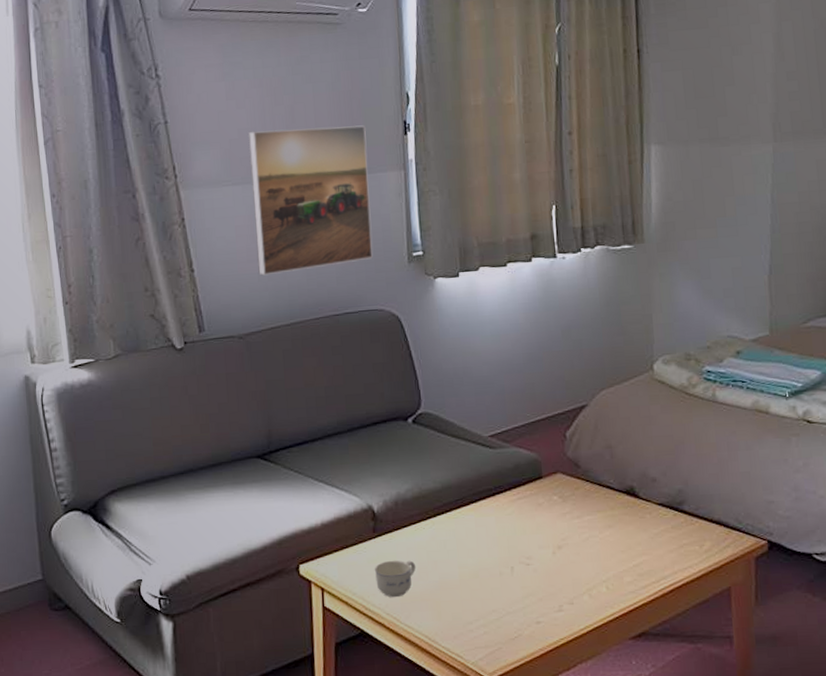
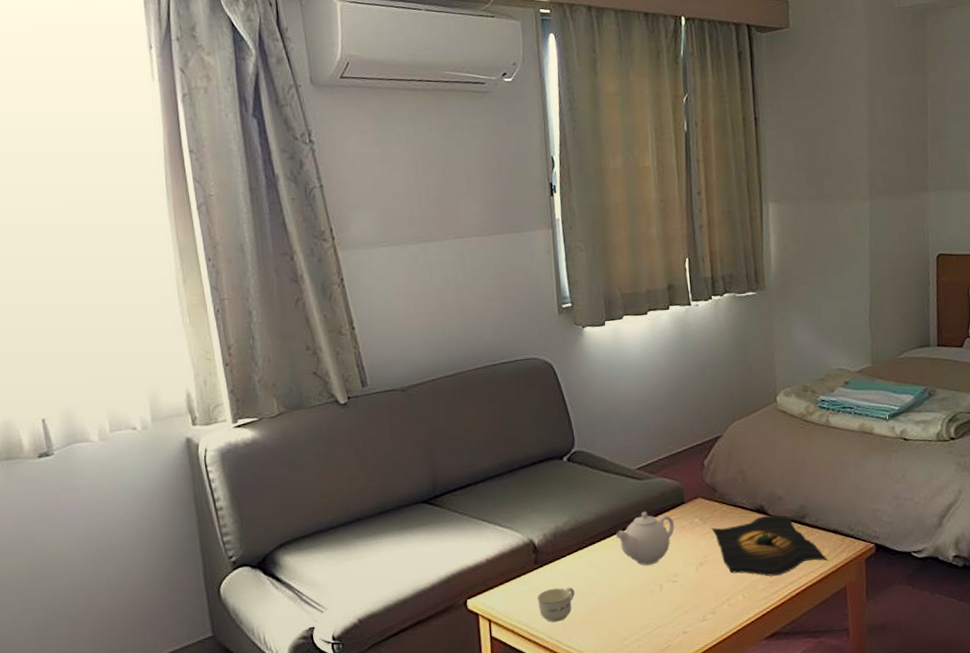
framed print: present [249,125,373,276] -> none [403,187,526,331]
teapot: none [463,483,530,544] -> present [616,511,674,565]
tequila: none [572,498,710,568] -> present [711,515,829,577]

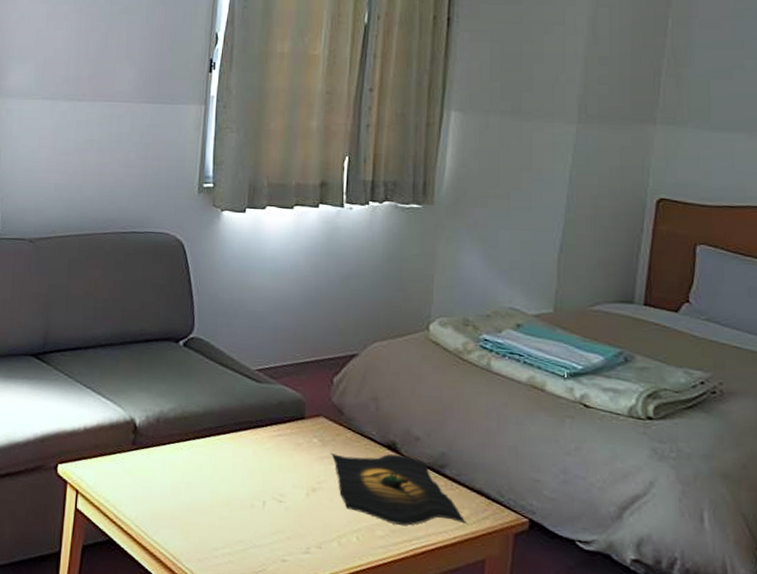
cup: present [538,587,576,623] -> none [129,474,170,512]
teapot: present [616,511,674,565] -> none [223,417,289,477]

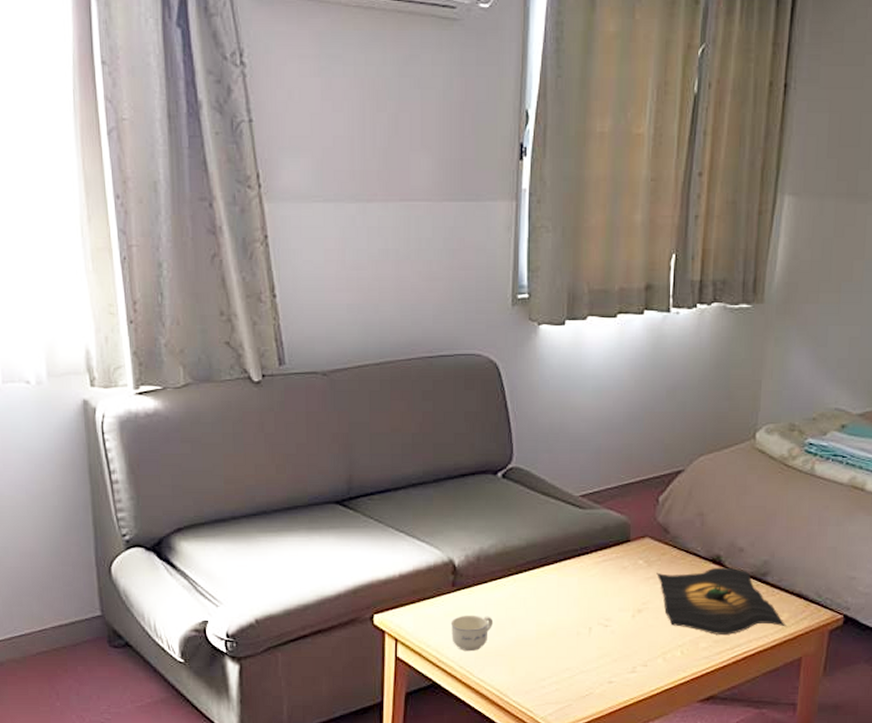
cup: none [129,474,170,512] -> present [451,615,494,652]

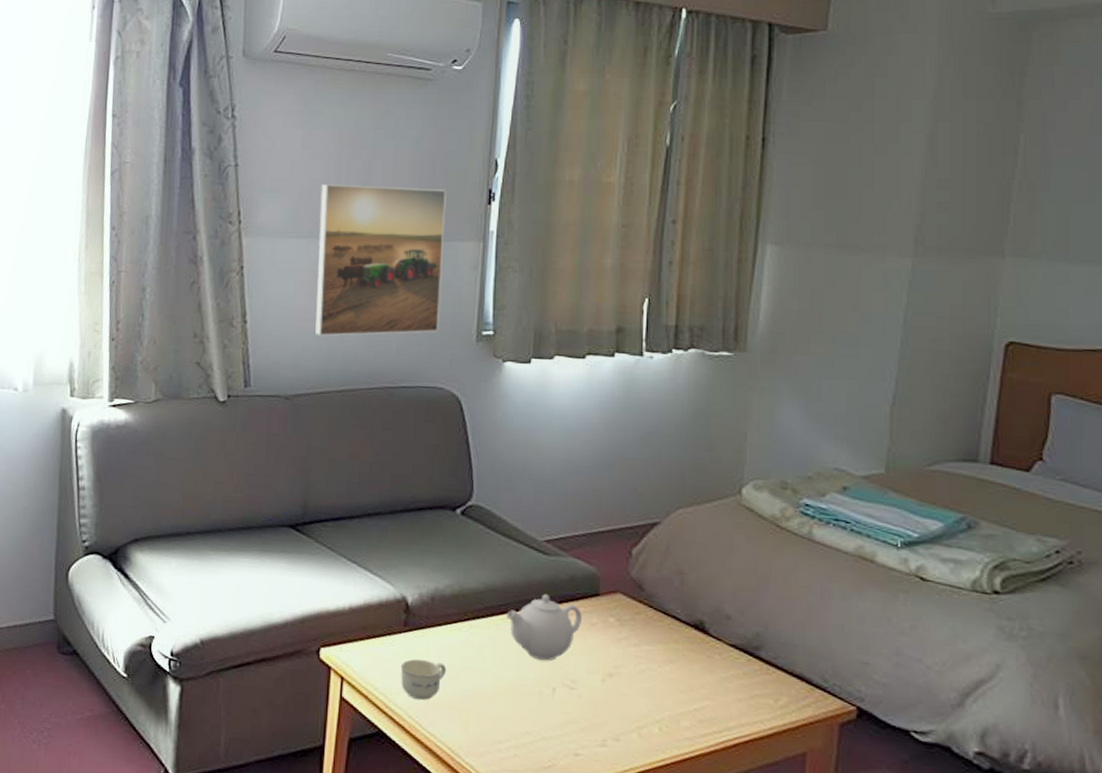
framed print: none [345,140,477,308] -> present [314,183,446,337]
teapot: none [547,544,614,605] -> present [507,593,582,661]
tequila: present [656,567,787,635] -> none [630,633,786,715]

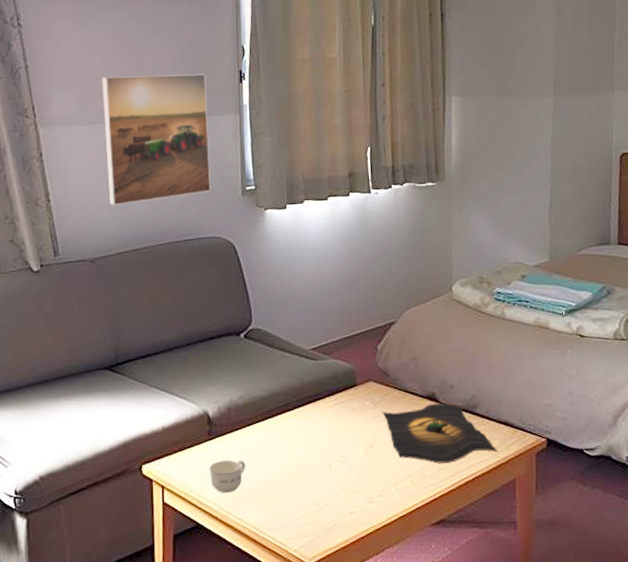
teapot: present [507,593,582,661] -> none [288,391,345,444]
tequila: none [630,633,786,715] -> present [382,403,499,464]

